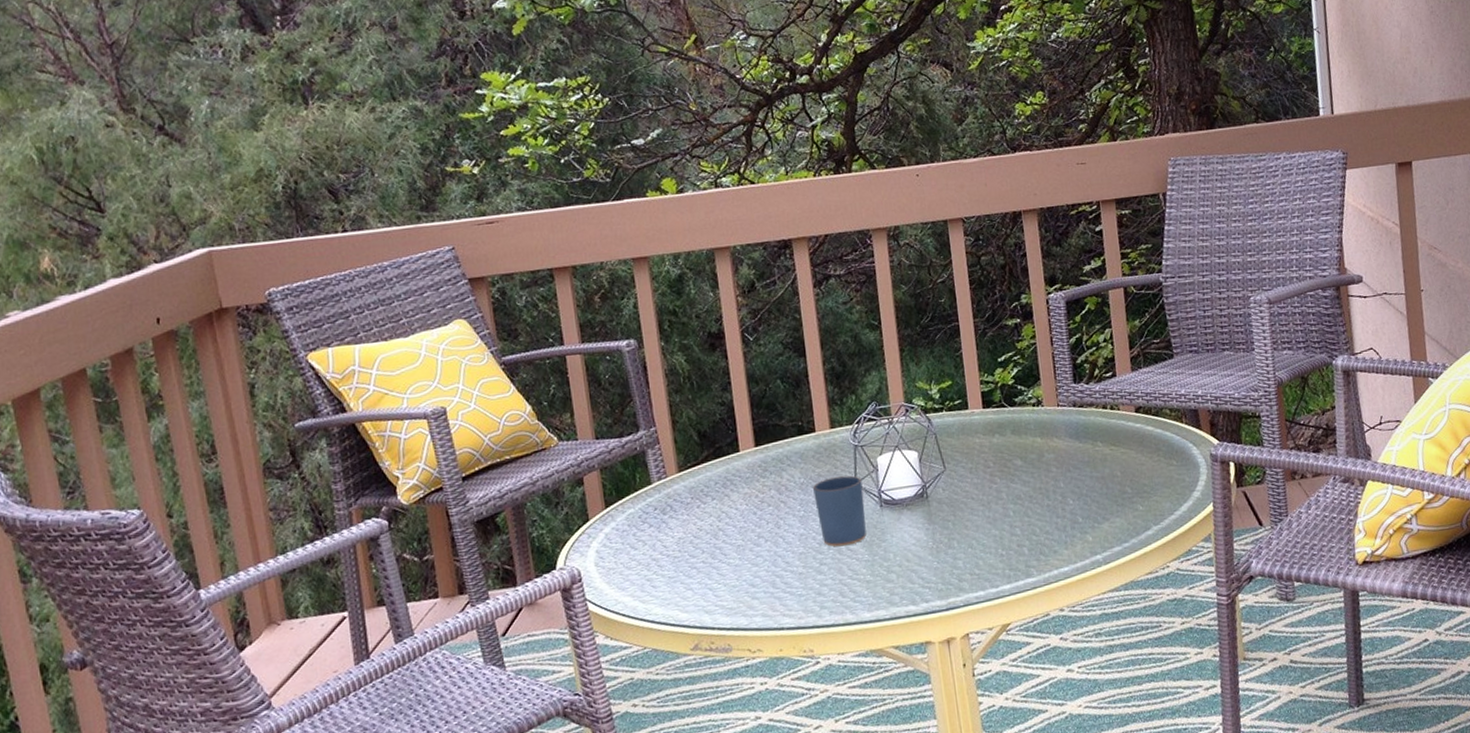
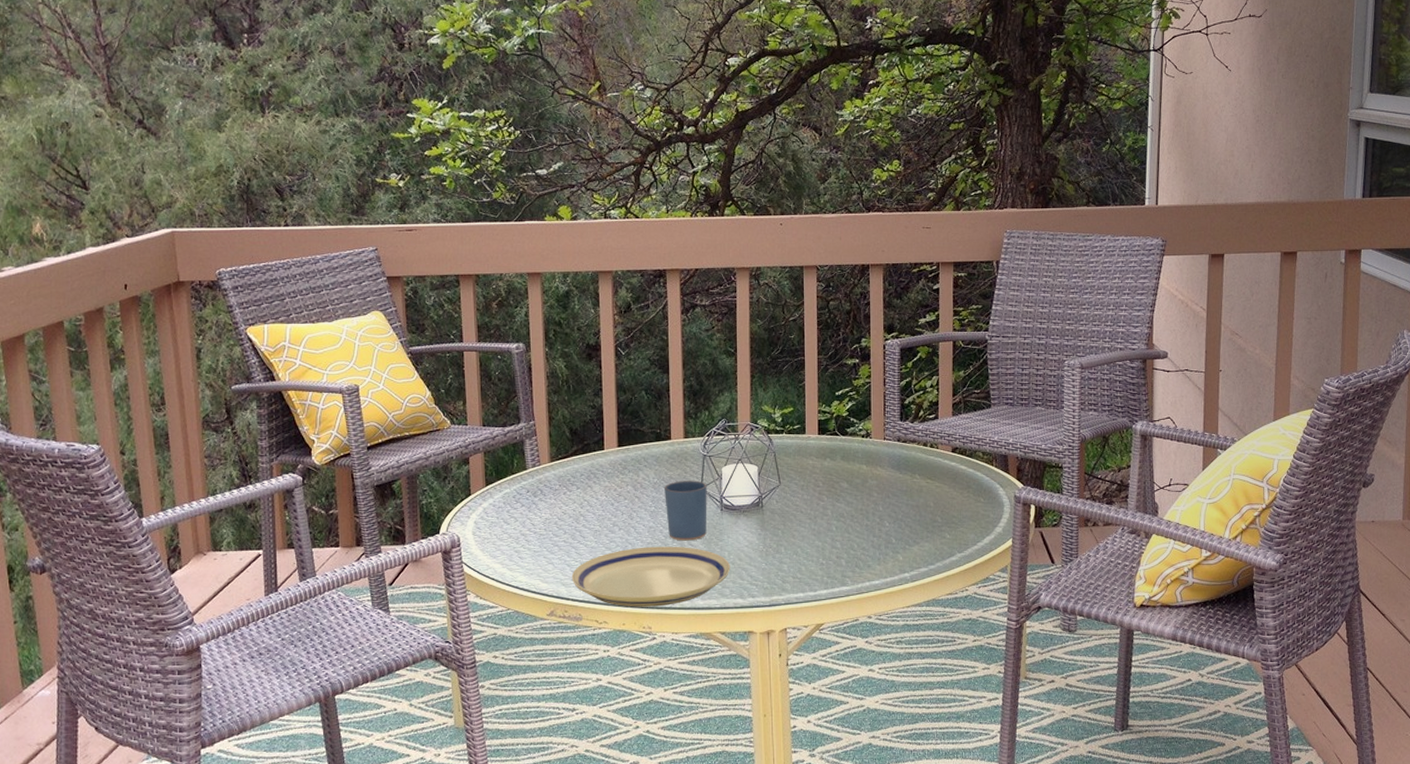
plate: none [715,552,898,630] -> present [571,546,731,607]

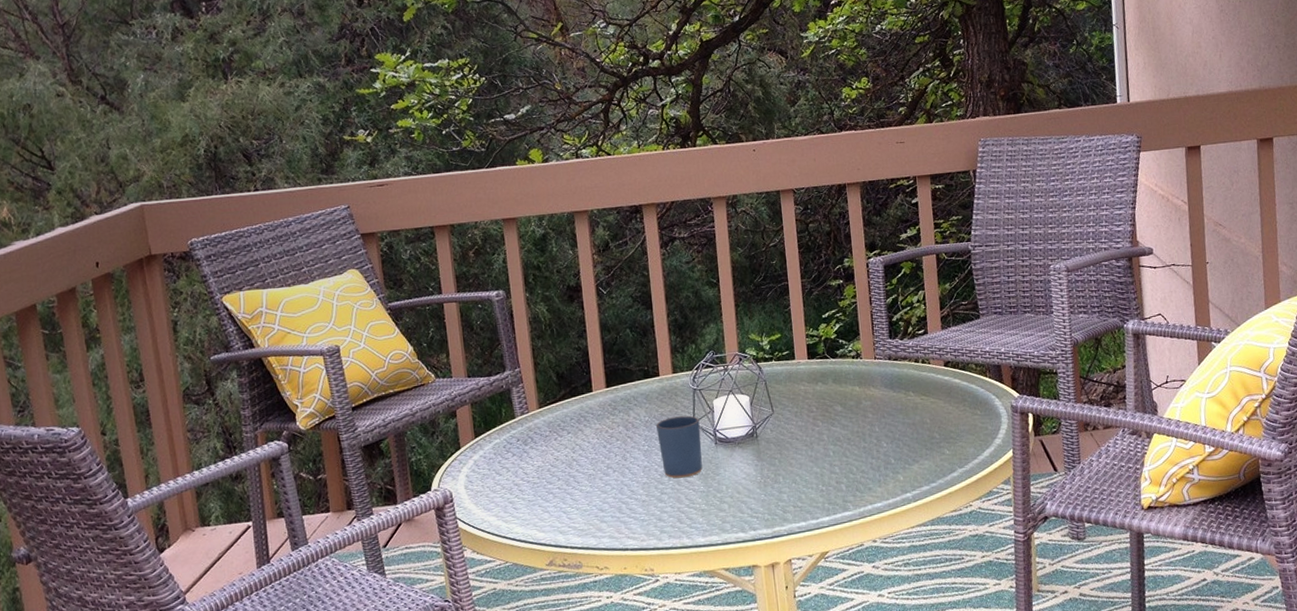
plate: present [571,546,731,607] -> none [568,484,730,551]

